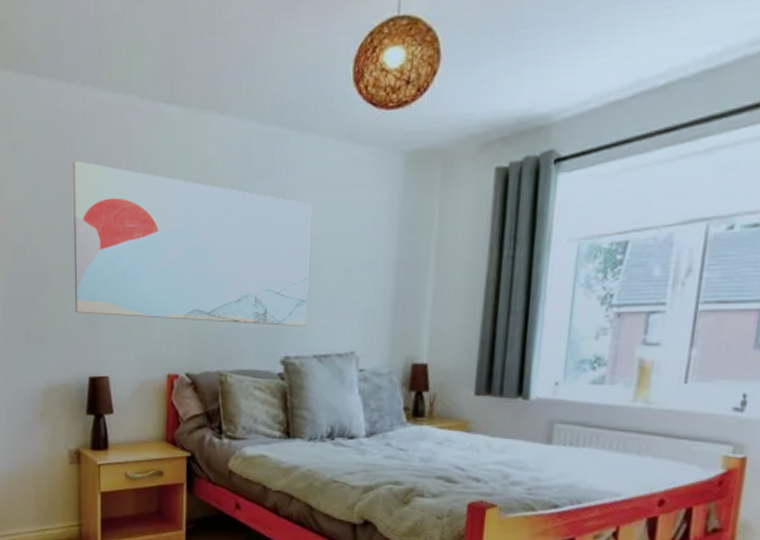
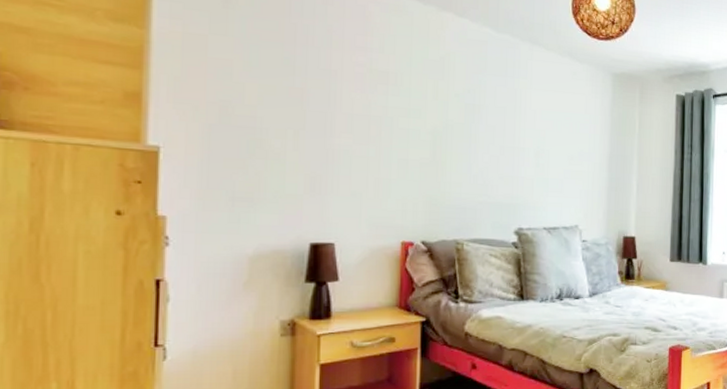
wall art: present [73,161,312,326] -> none [295,30,540,203]

